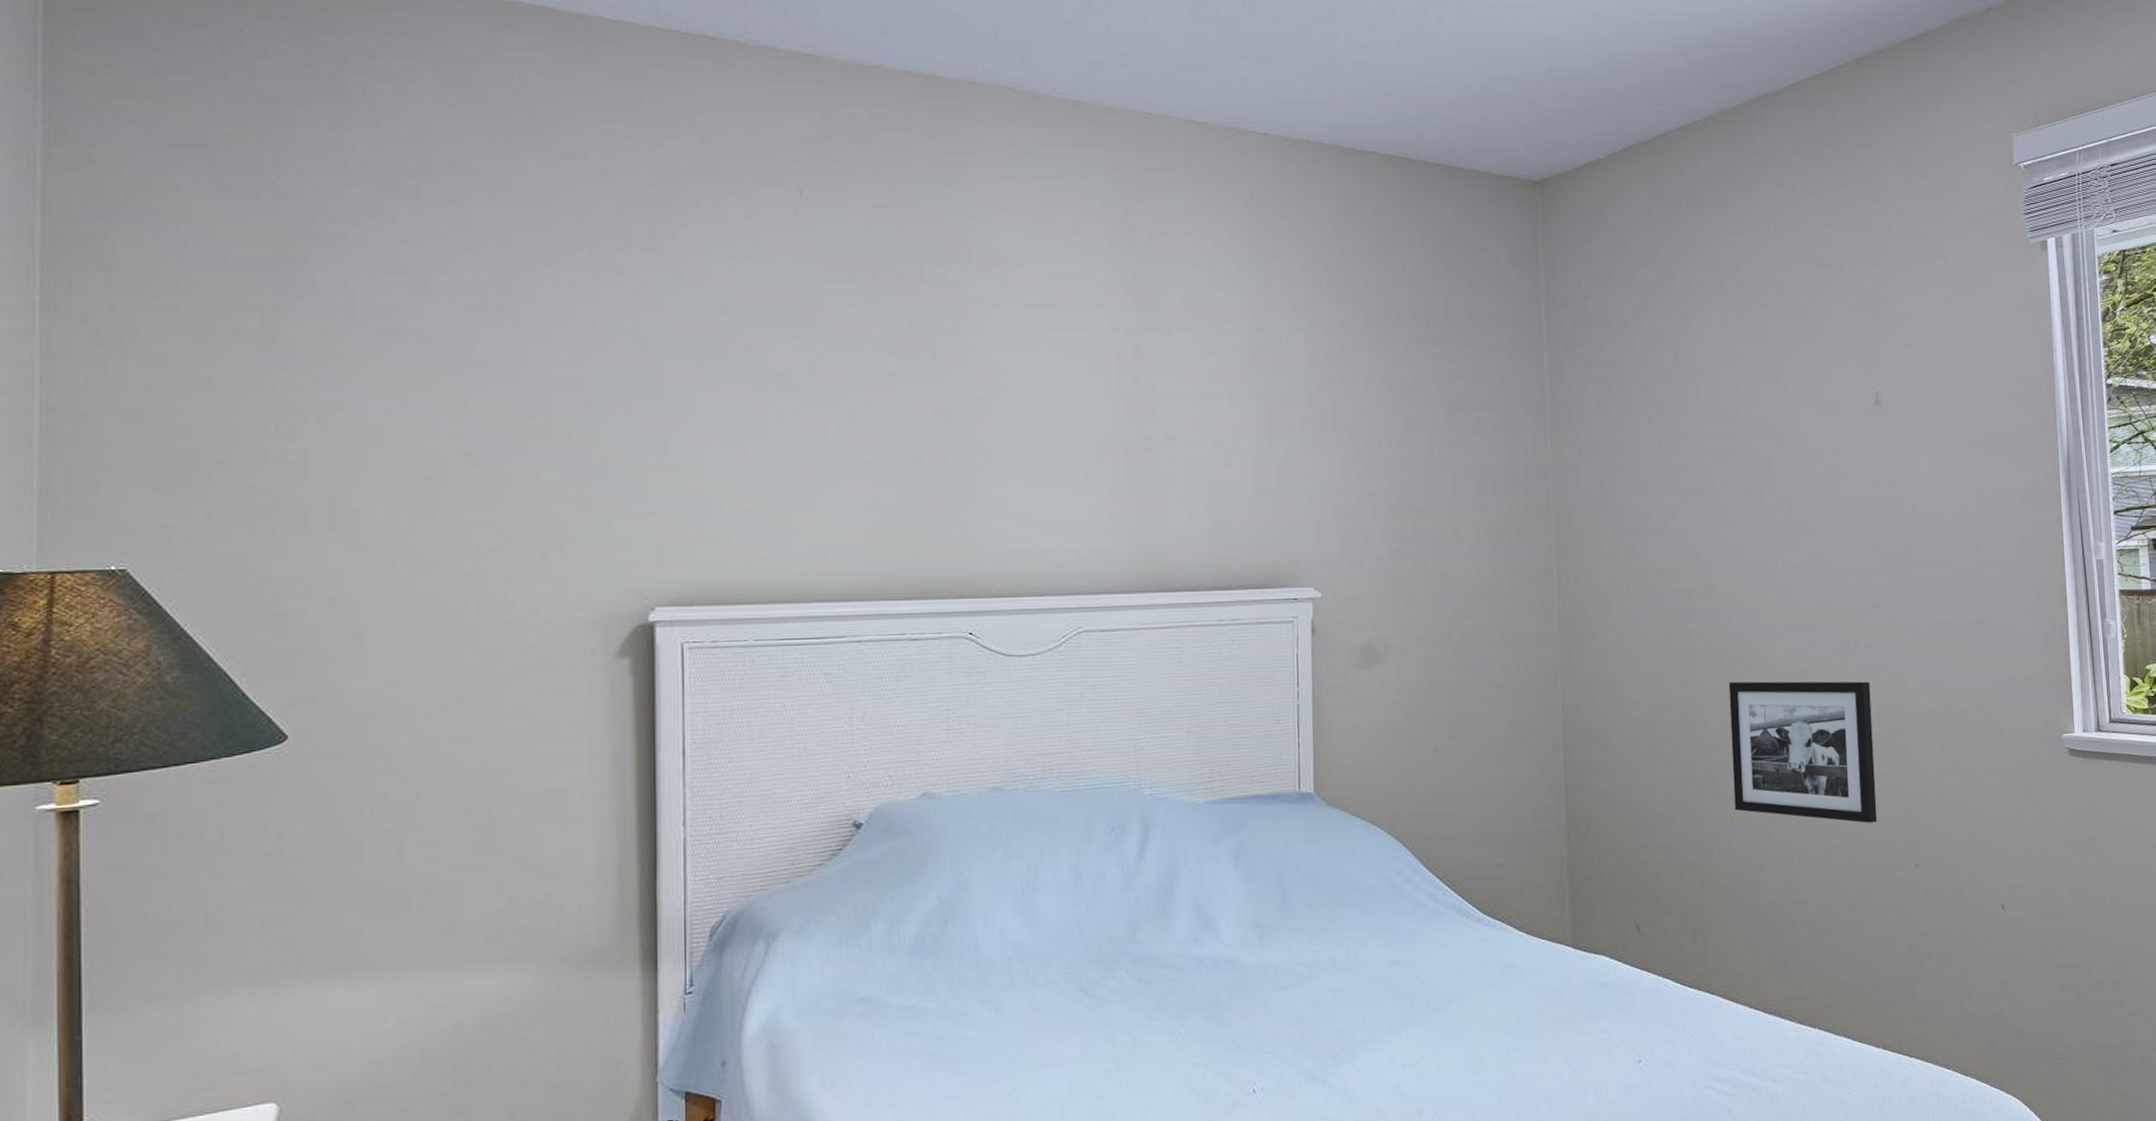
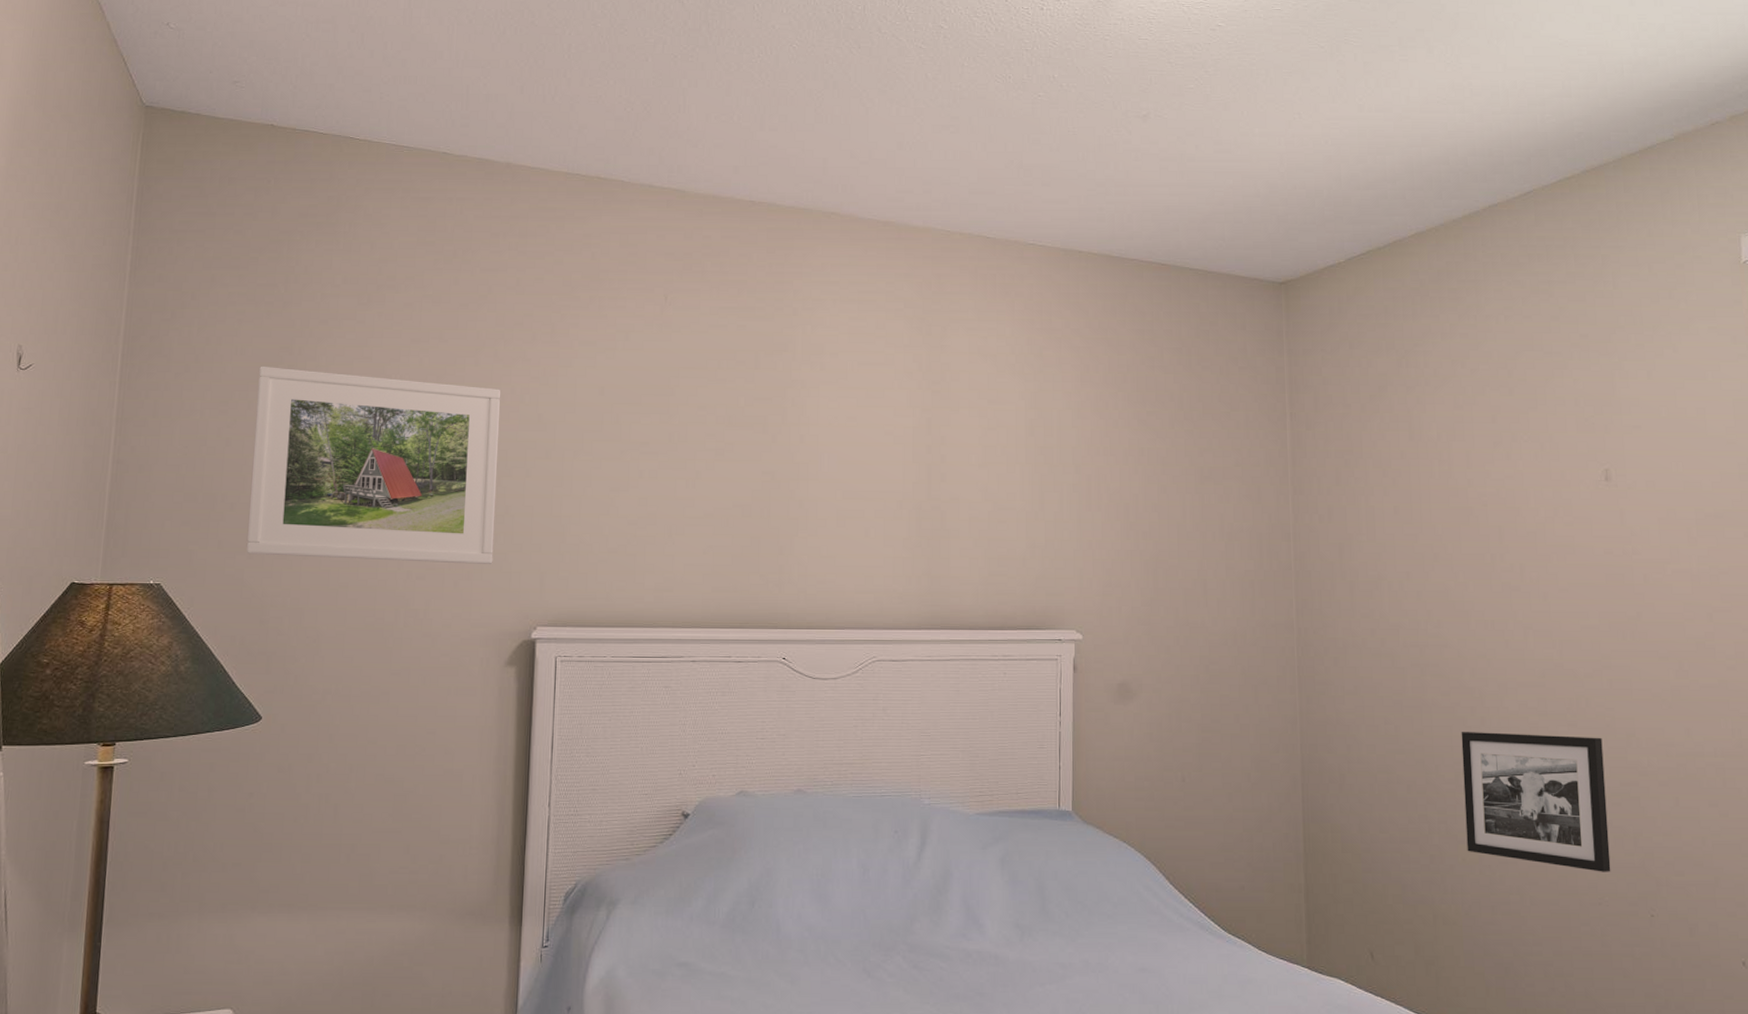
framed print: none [247,278,592,533] -> present [246,366,501,565]

